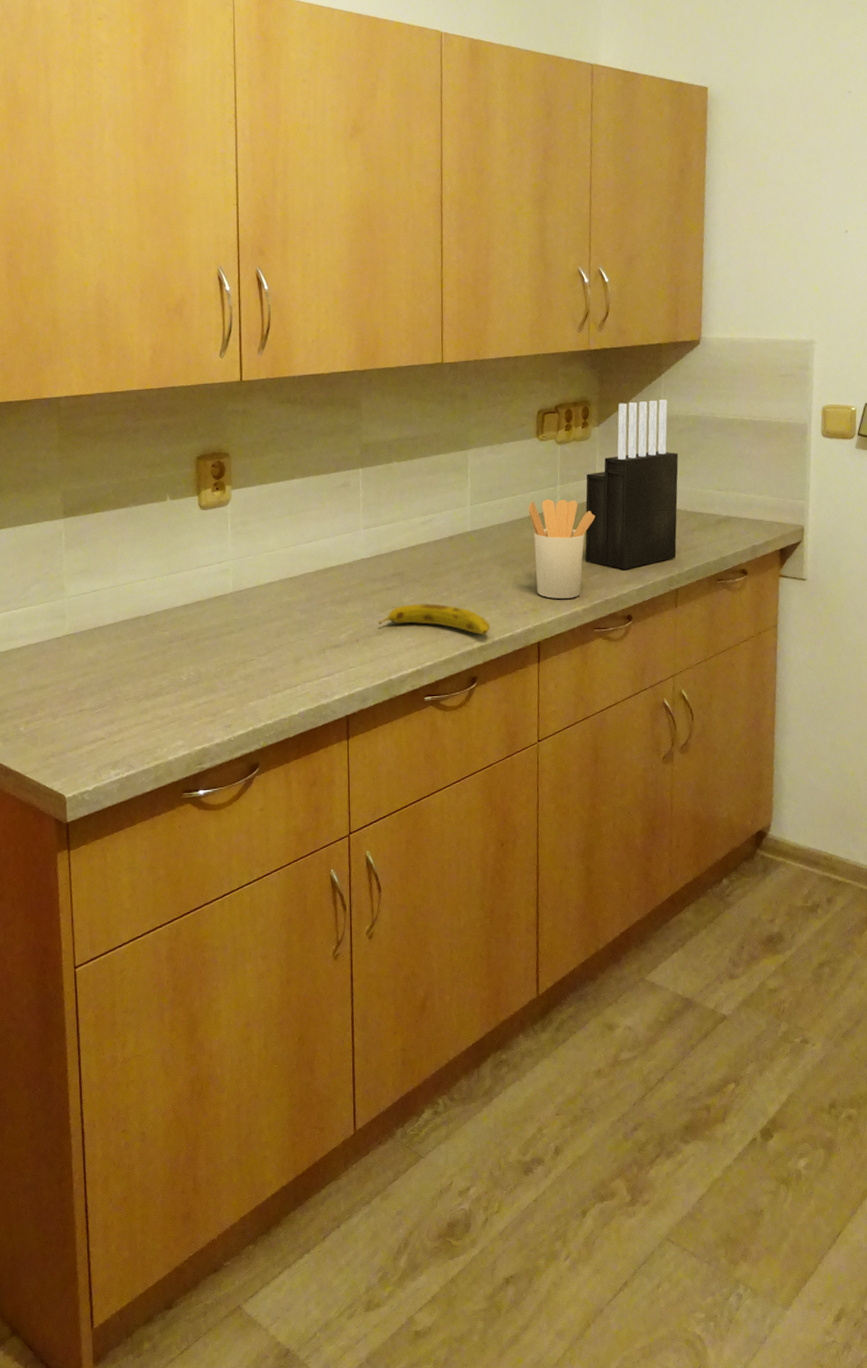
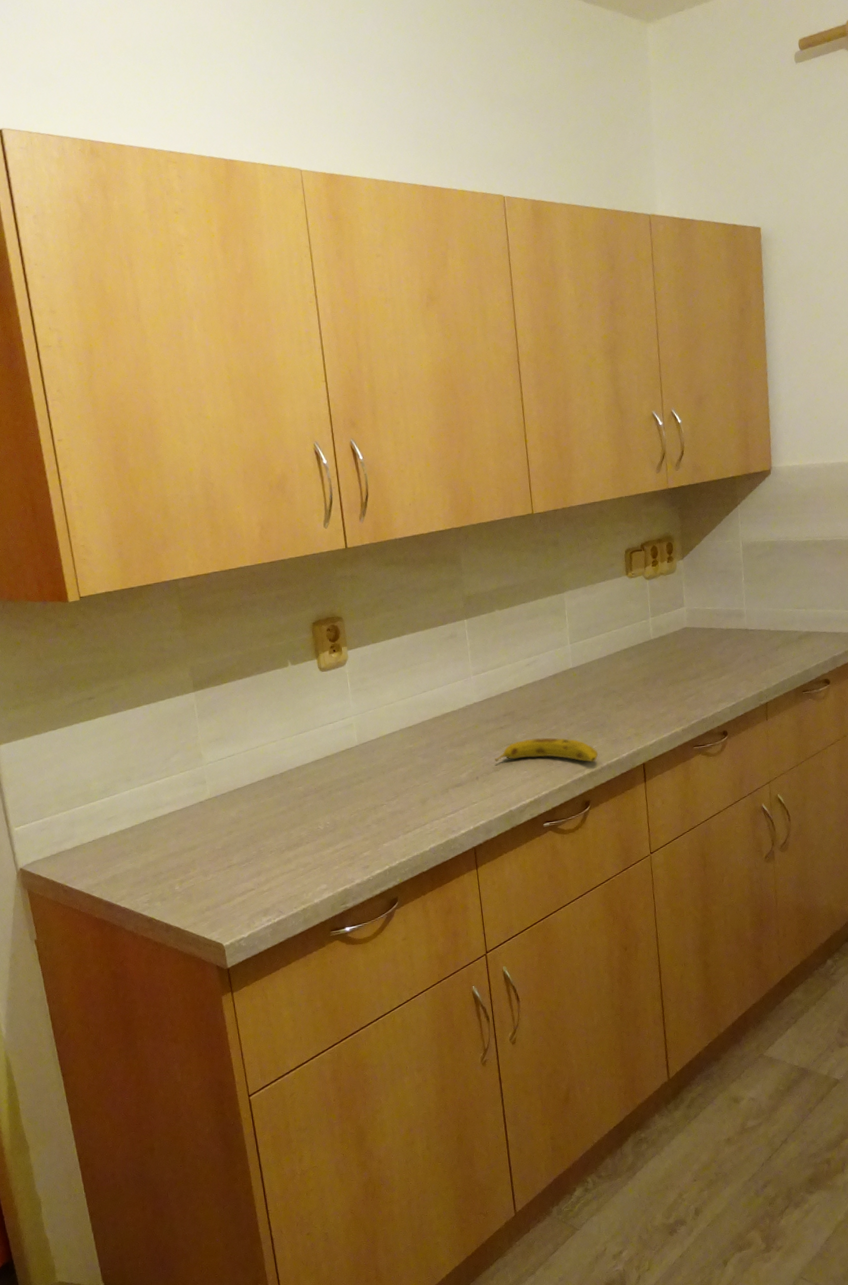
utensil holder: present [528,499,595,599] -> none [624,630,687,723]
knife block: present [585,400,679,569] -> none [675,528,764,690]

